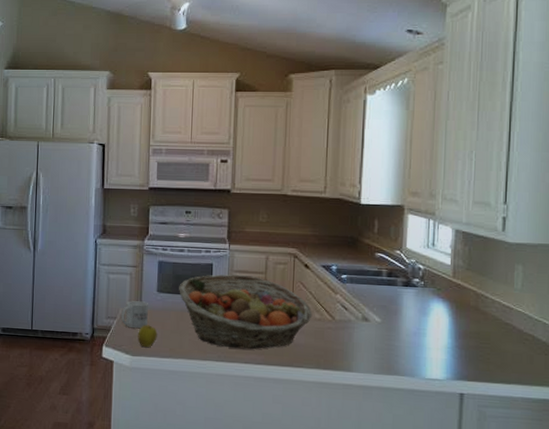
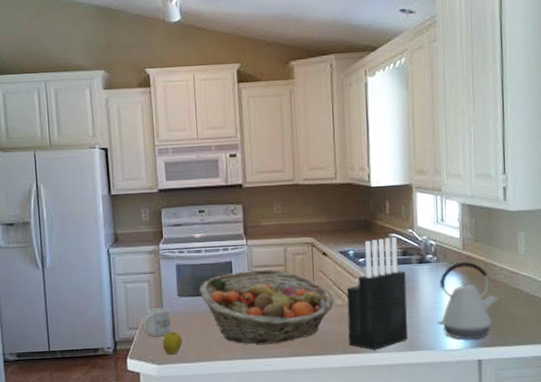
knife block: none [323,256,389,369] -> present [346,236,408,350]
kettle: none [418,289,488,372] -> present [437,261,499,340]

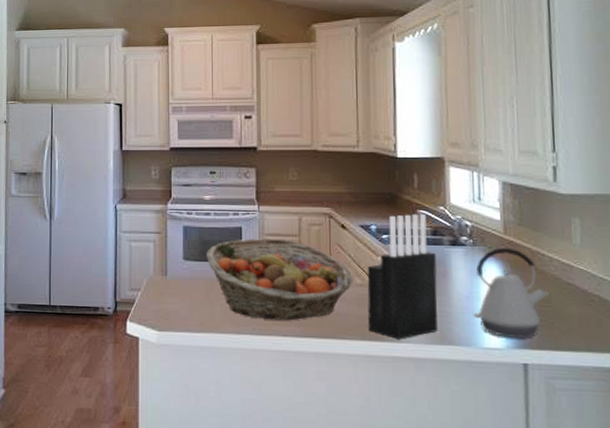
mug: present [143,308,171,337] -> none [146,270,174,301]
apple: present [162,331,183,355] -> none [164,296,185,322]

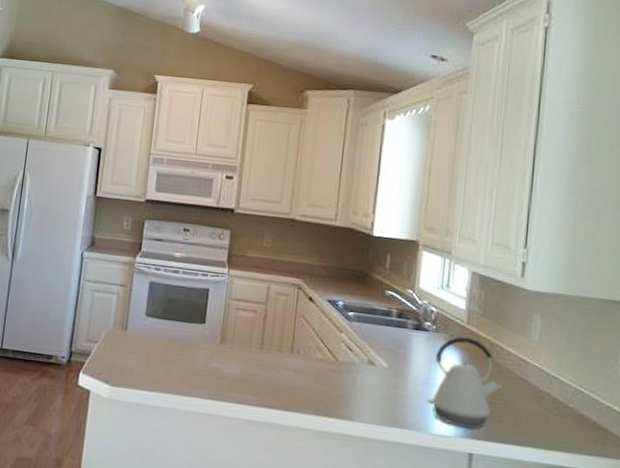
fruit basket: present [206,238,353,321] -> none [169,301,314,388]
knife block: present [367,213,438,339] -> none [323,293,398,418]

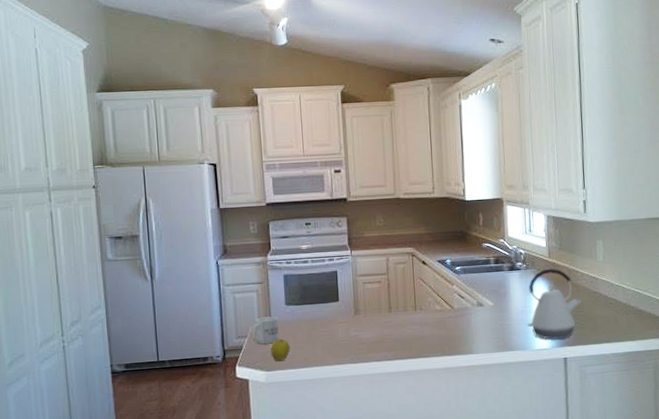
mug: none [103,323,135,356] -> present [252,316,279,344]
apple: none [119,352,142,378] -> present [270,338,290,361]

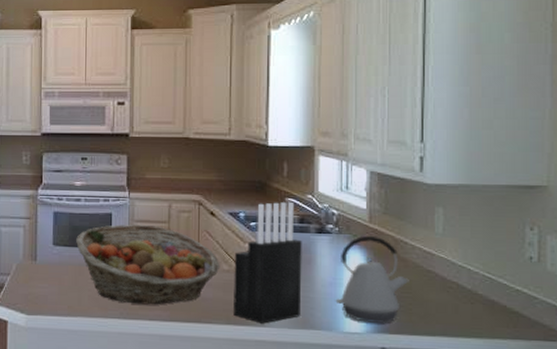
mug: present [252,316,279,344] -> none [15,255,44,285]
apple: present [270,338,290,361] -> none [33,281,54,306]
fruit basket: none [306,278,434,349] -> present [76,224,220,305]
knife block: none [444,246,501,352] -> present [233,201,302,324]

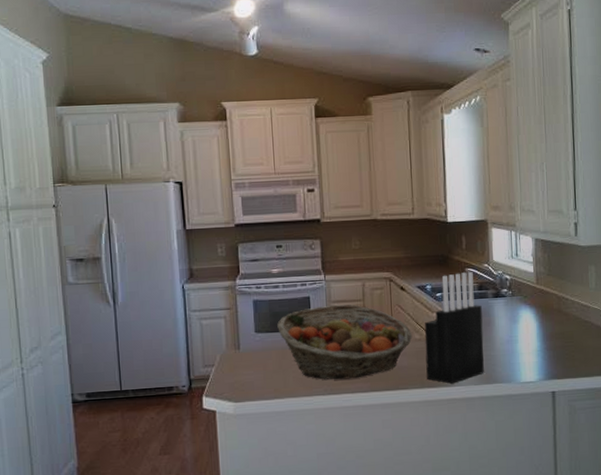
kettle: present [335,235,409,324] -> none [512,295,571,372]

